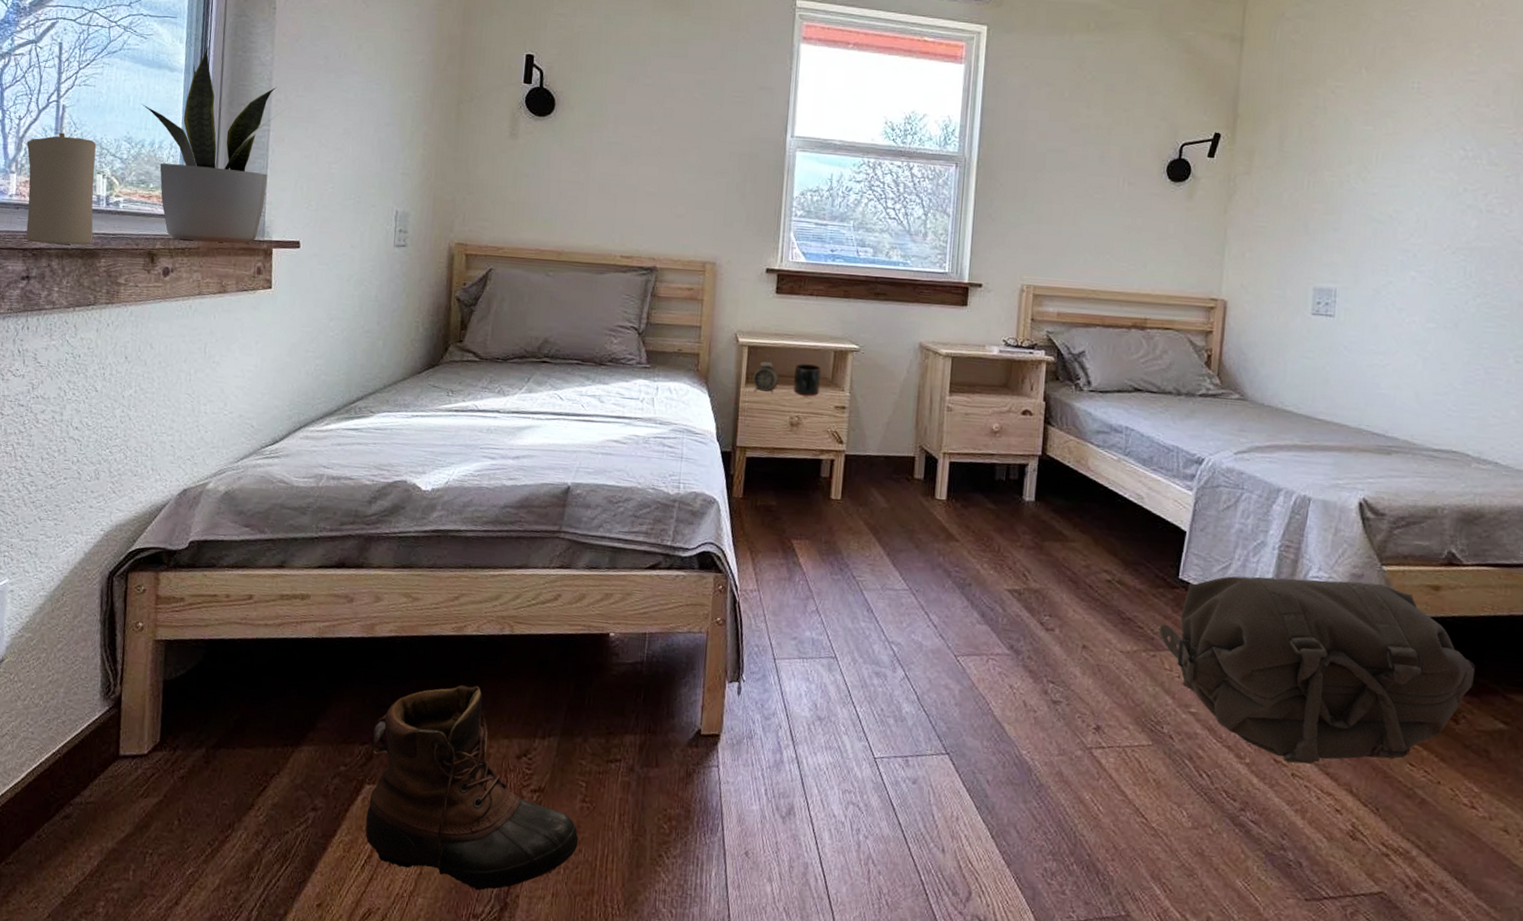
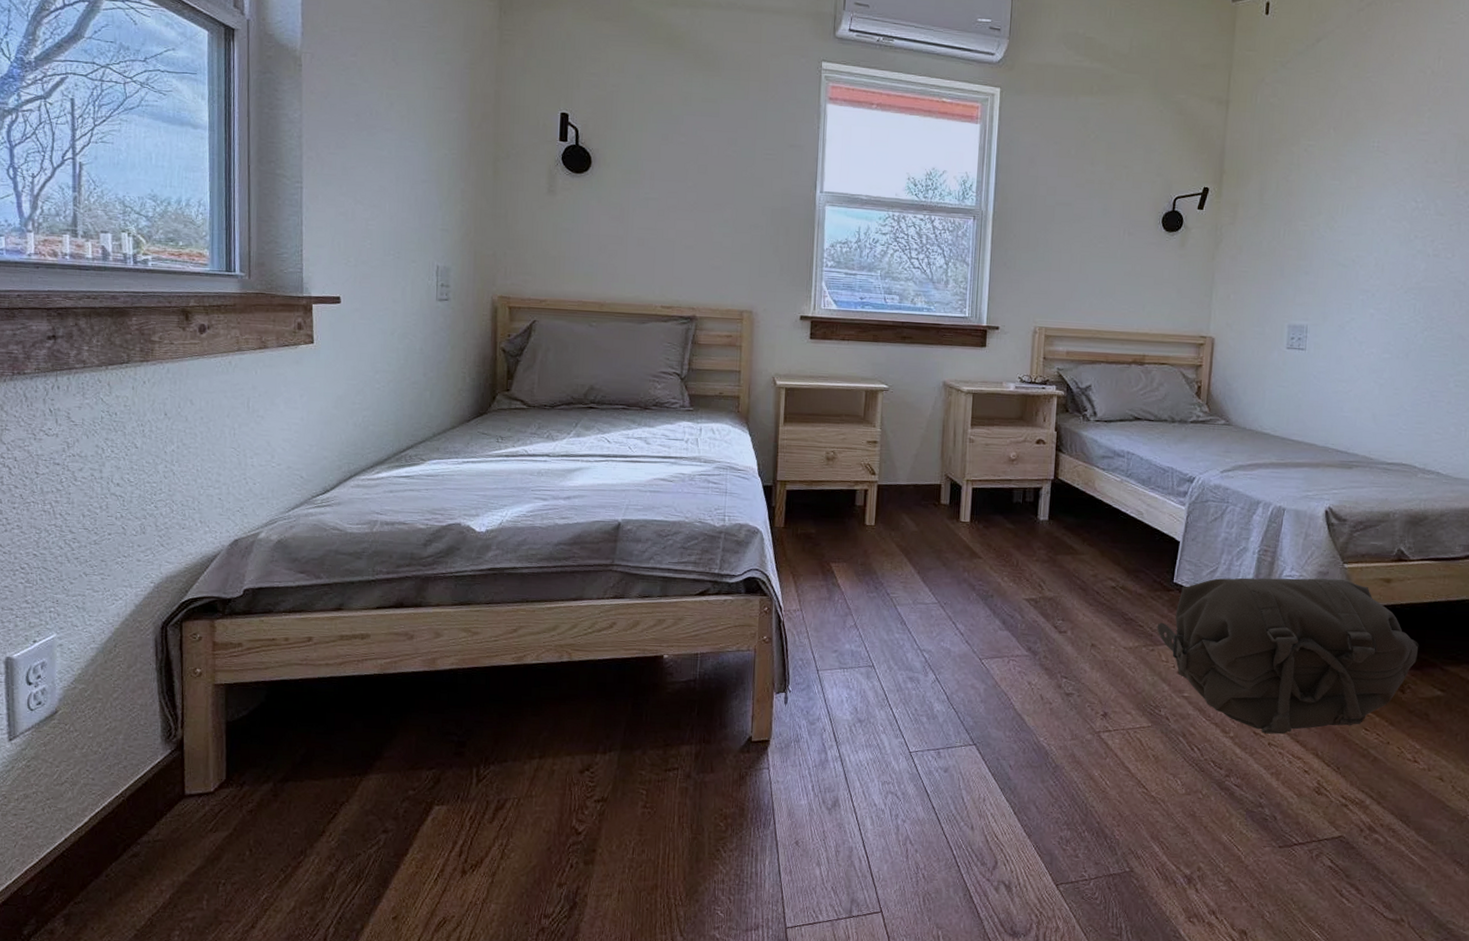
candle: present [25,132,97,245] -> none [43,190,122,304]
potted plant: present [141,46,287,244] -> none [164,103,319,300]
boot: present [365,685,579,891] -> none [436,709,641,894]
alarm clock: present [753,354,780,394] -> none [790,395,815,432]
mug: present [793,364,821,397] -> none [828,403,854,433]

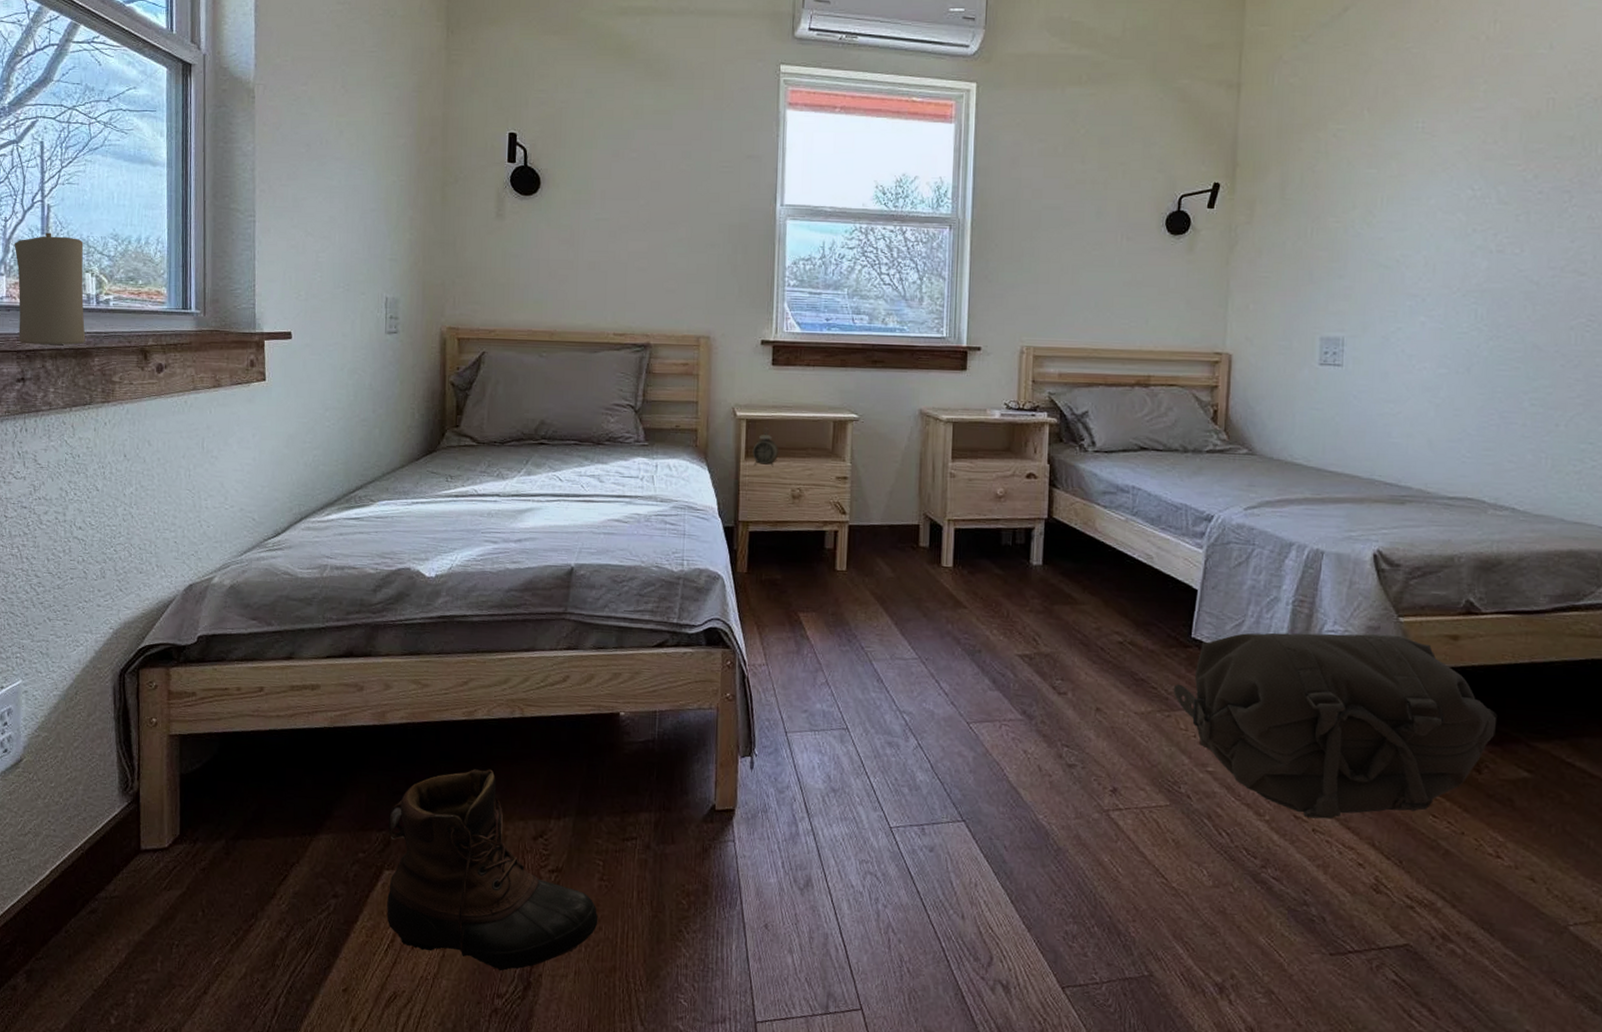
candle: none [43,190,122,304] -> present [14,232,86,345]
boot: none [436,709,641,894] -> present [386,769,598,971]
alarm clock: none [790,395,815,432] -> present [752,427,779,467]

